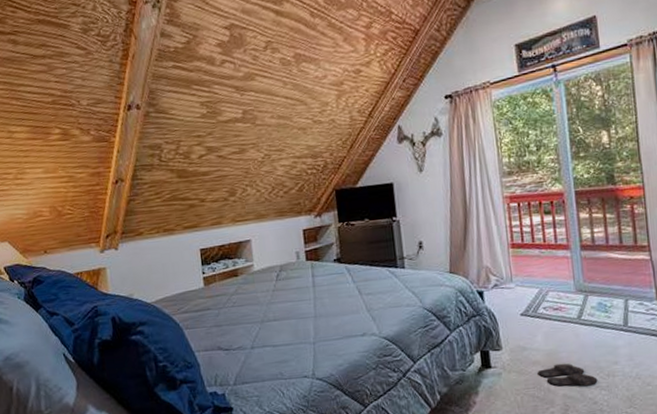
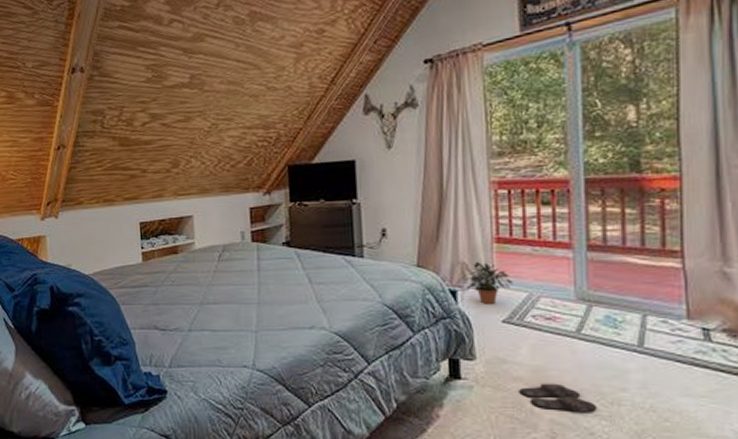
potted plant: none [490,264,527,301] -> present [466,261,513,304]

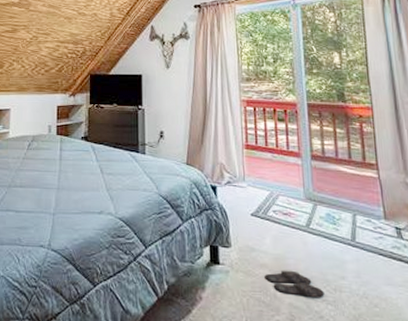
potted plant: present [466,261,513,304] -> none [224,163,259,199]

